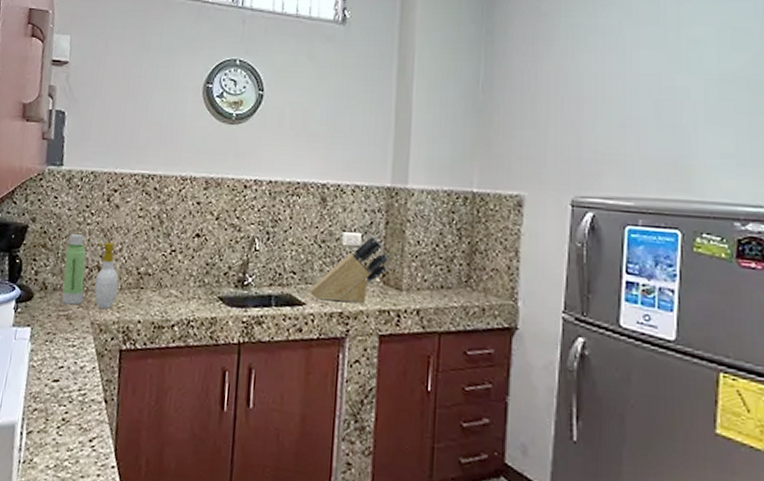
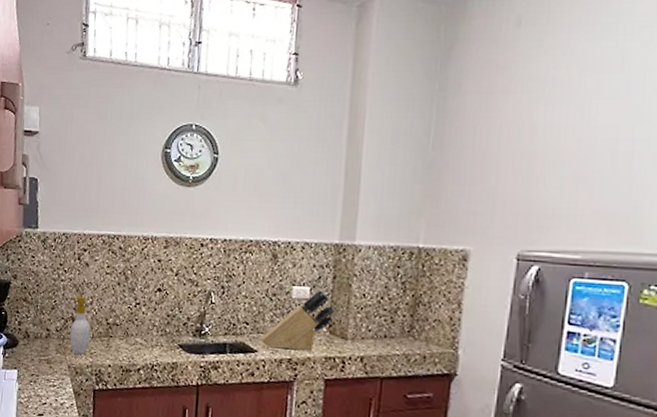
water bottle: present [62,234,86,305] -> none [42,289,62,351]

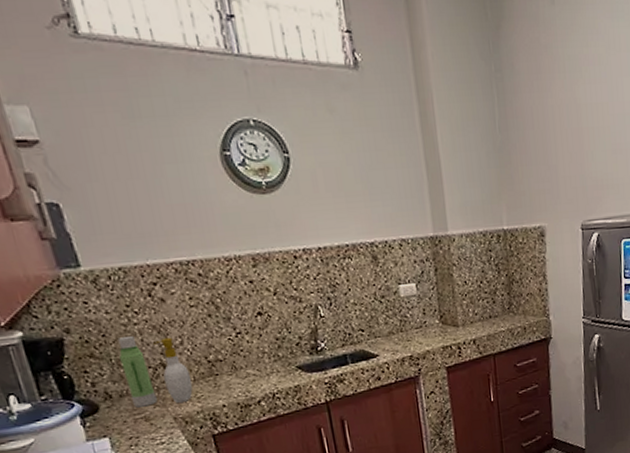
water bottle: none [42,289,62,351] -> present [118,336,158,408]
knife block: present [261,289,336,350] -> none [380,283,444,350]

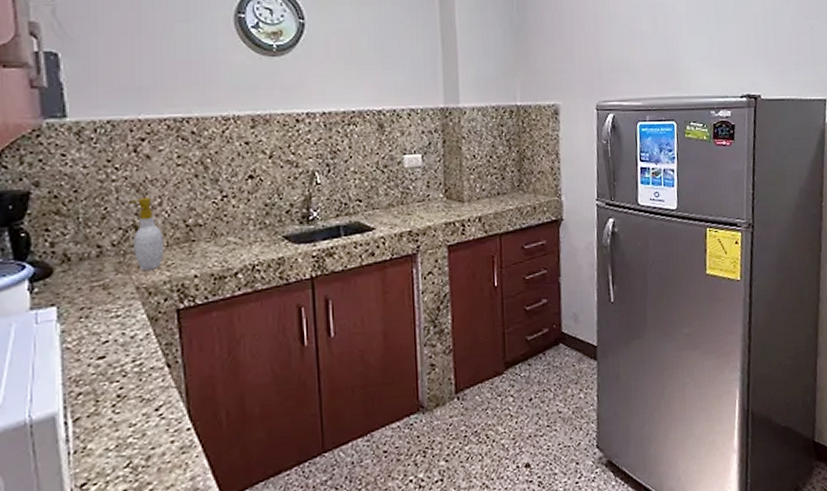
water bottle: present [118,336,158,408] -> none [89,194,121,273]

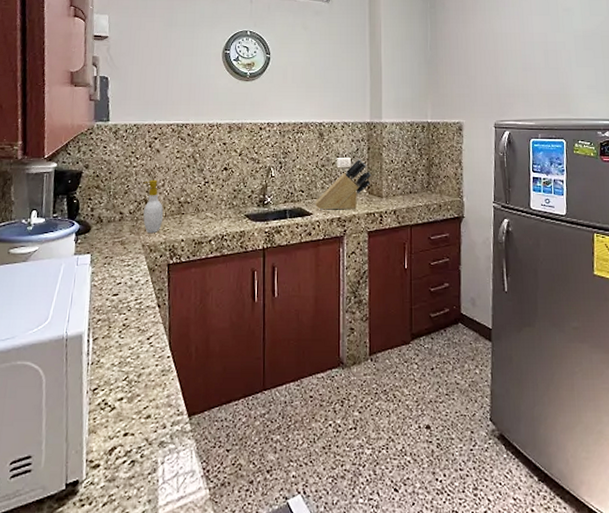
knife block: none [378,155,450,223] -> present [315,159,372,210]

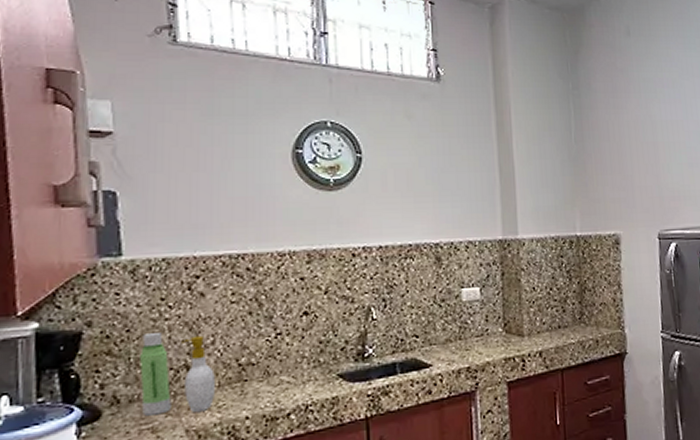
water bottle: none [116,176,135,233] -> present [140,333,171,416]
knife block: present [315,159,372,210] -> none [435,288,509,359]

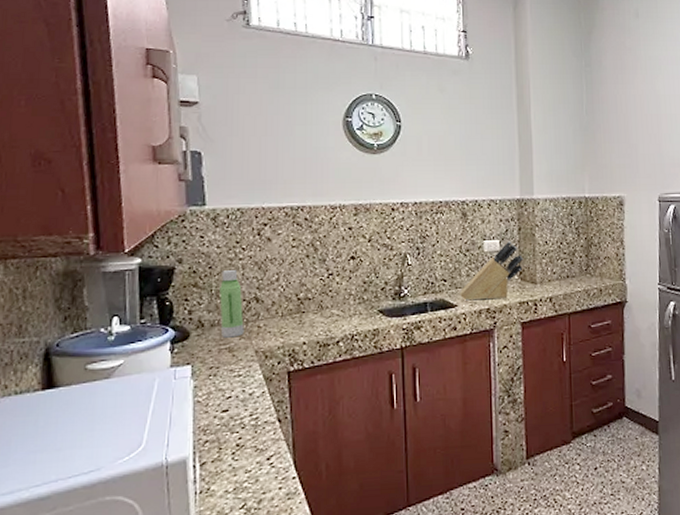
soap bottle: present [180,335,216,413] -> none [251,273,280,338]
knife block: none [435,288,509,359] -> present [460,241,524,301]

